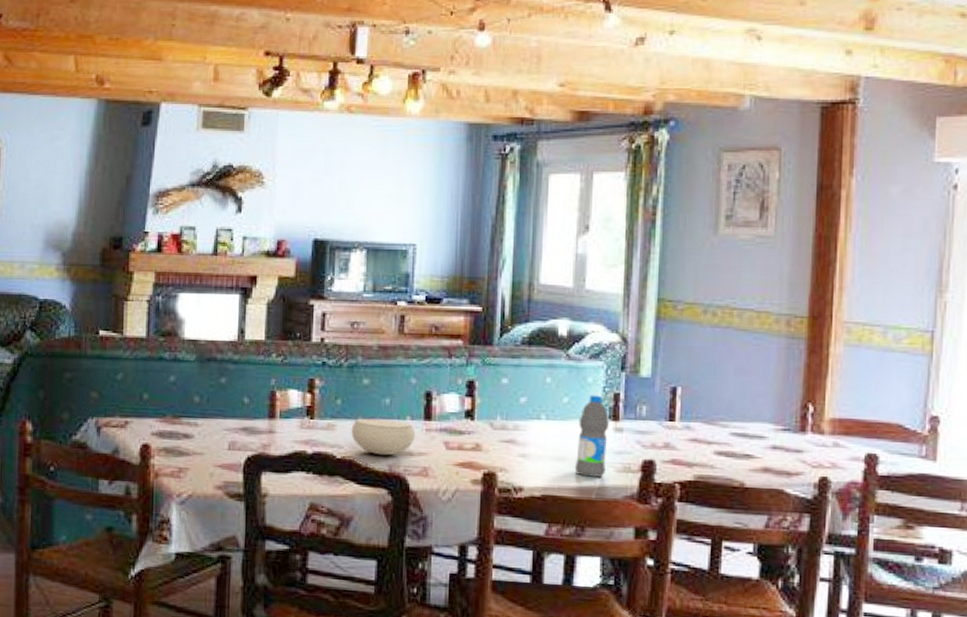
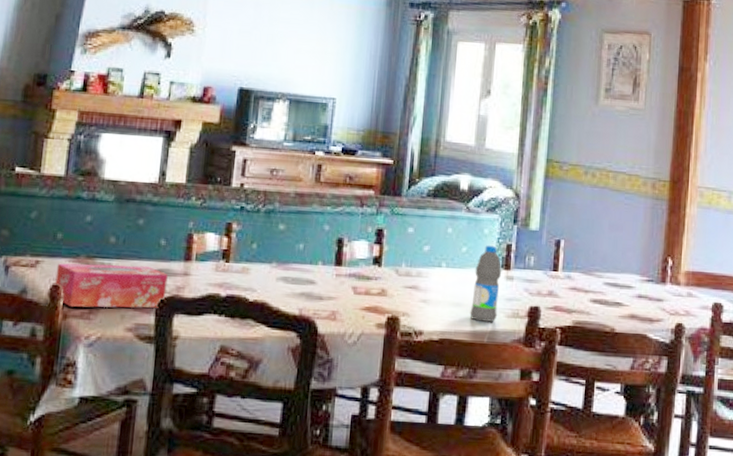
tissue box: none [145,423,253,466] -> present [55,263,168,308]
bowl: present [351,418,416,456] -> none [265,263,327,300]

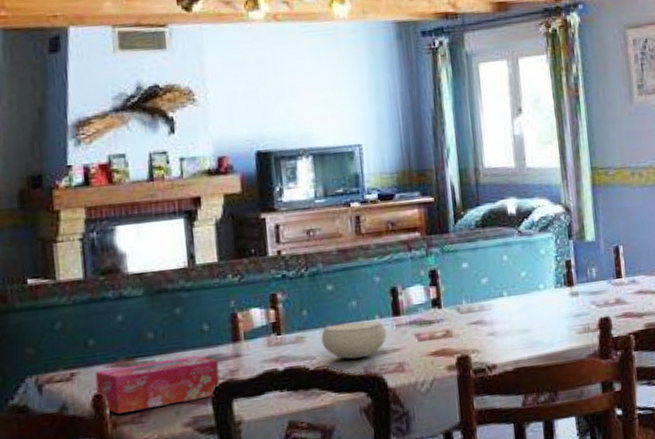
bowl: none [265,263,327,300] -> present [321,321,387,359]
water bottle: present [469,245,502,323] -> none [538,264,568,344]

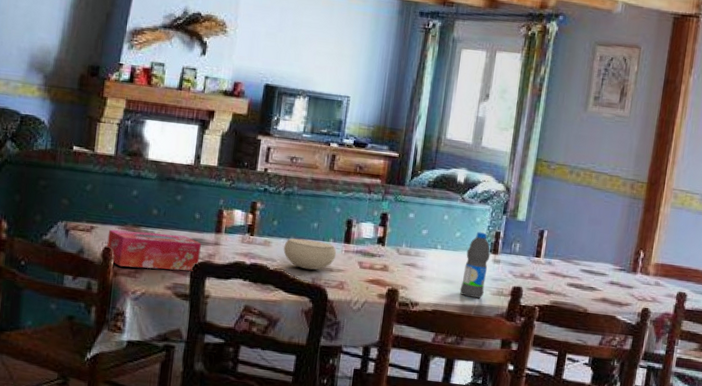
water bottle: none [538,264,568,344] -> present [460,232,491,299]

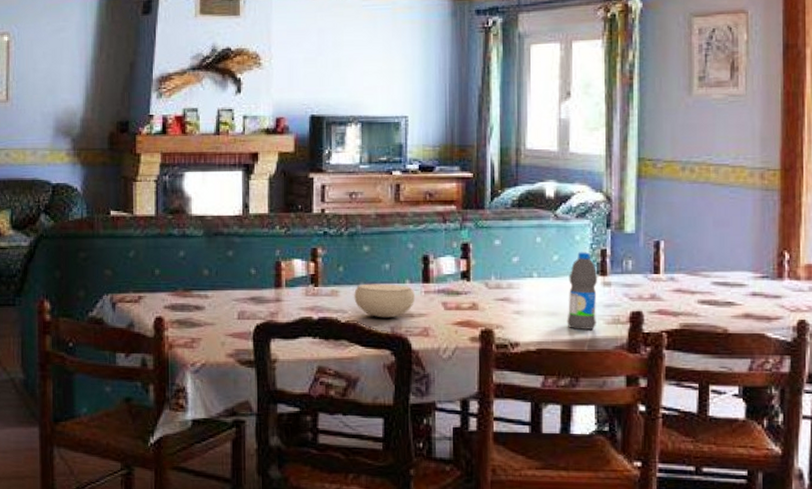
tissue box: present [107,229,201,271] -> none [158,295,261,337]

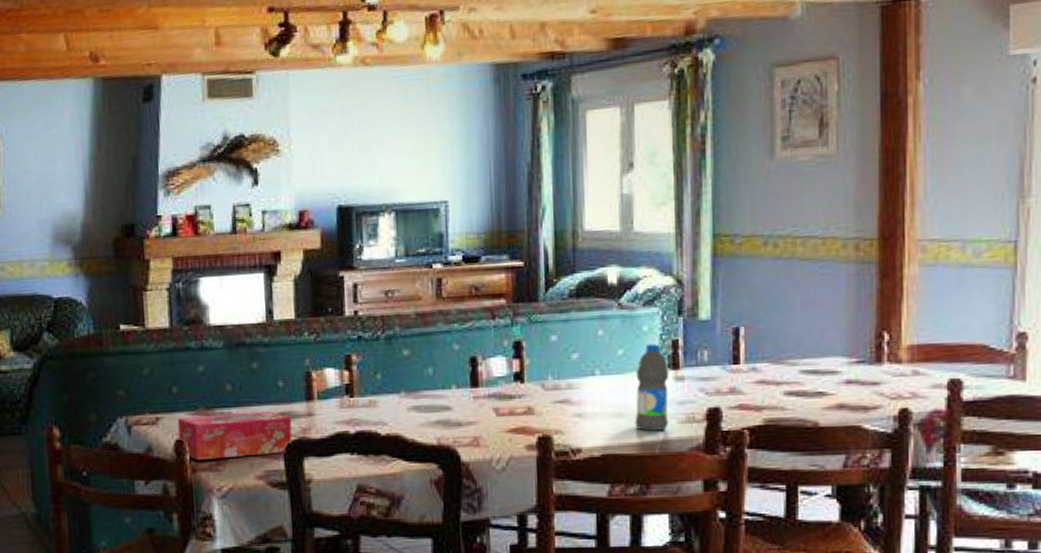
tissue box: none [158,295,261,337] -> present [177,411,292,460]
bowl: present [354,284,416,318] -> none [394,390,464,429]

